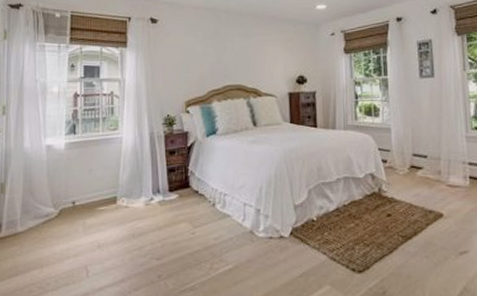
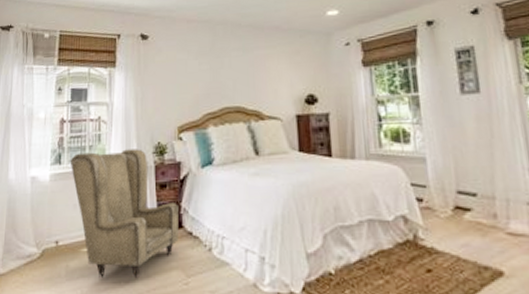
armchair: none [84,120,186,231] -> present [70,149,179,279]

